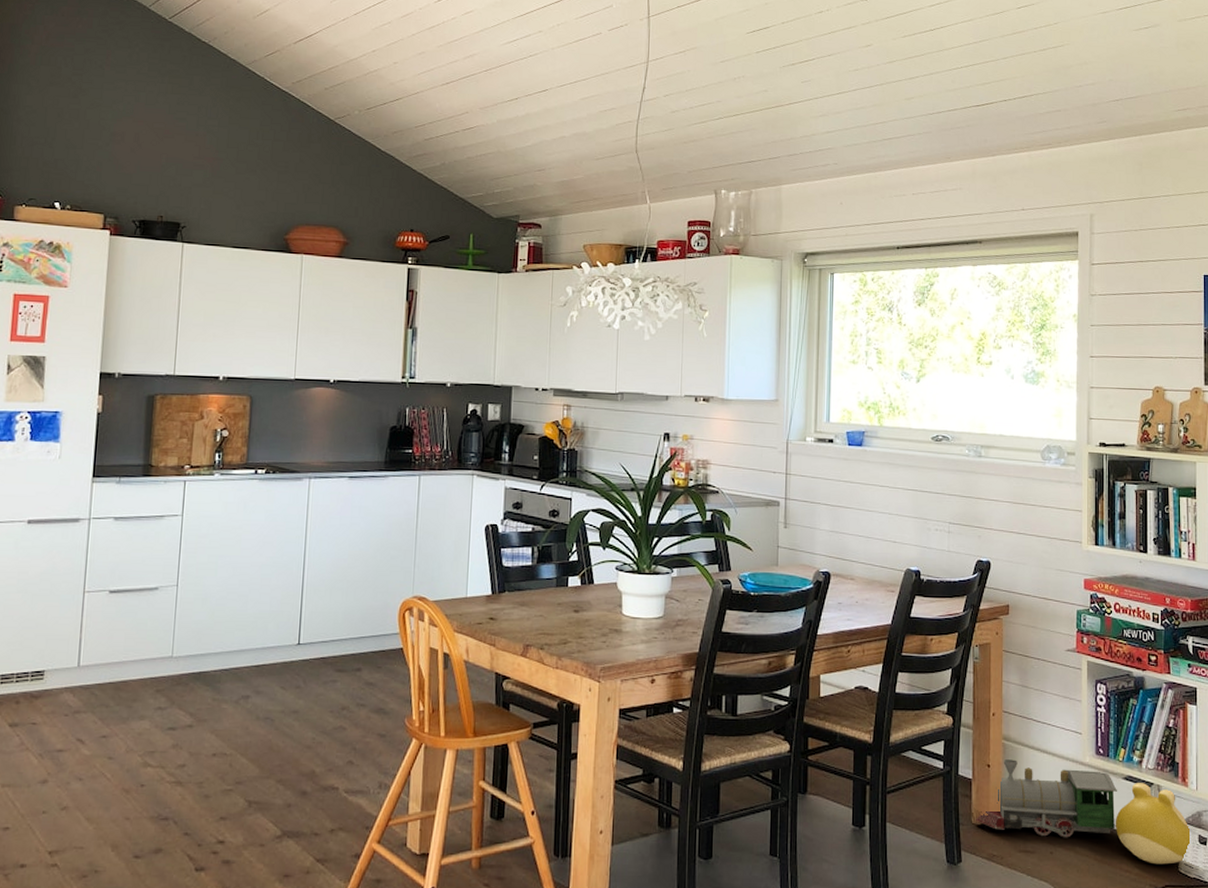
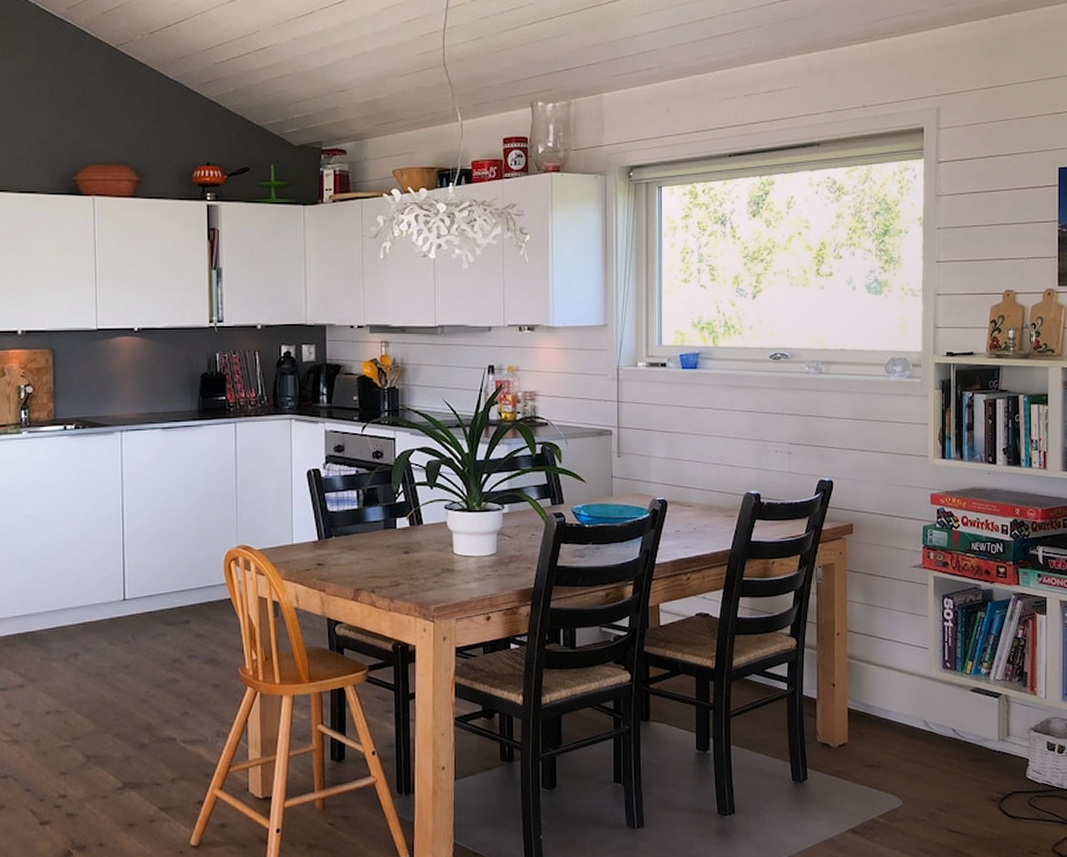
toy train: present [976,759,1117,838] -> none [821,677,964,751]
plush toy: present [1115,783,1192,865] -> none [962,694,1040,772]

